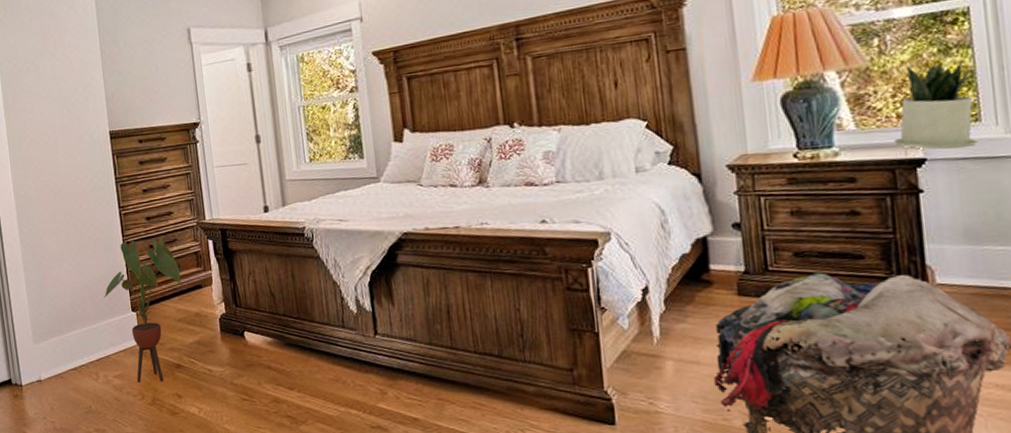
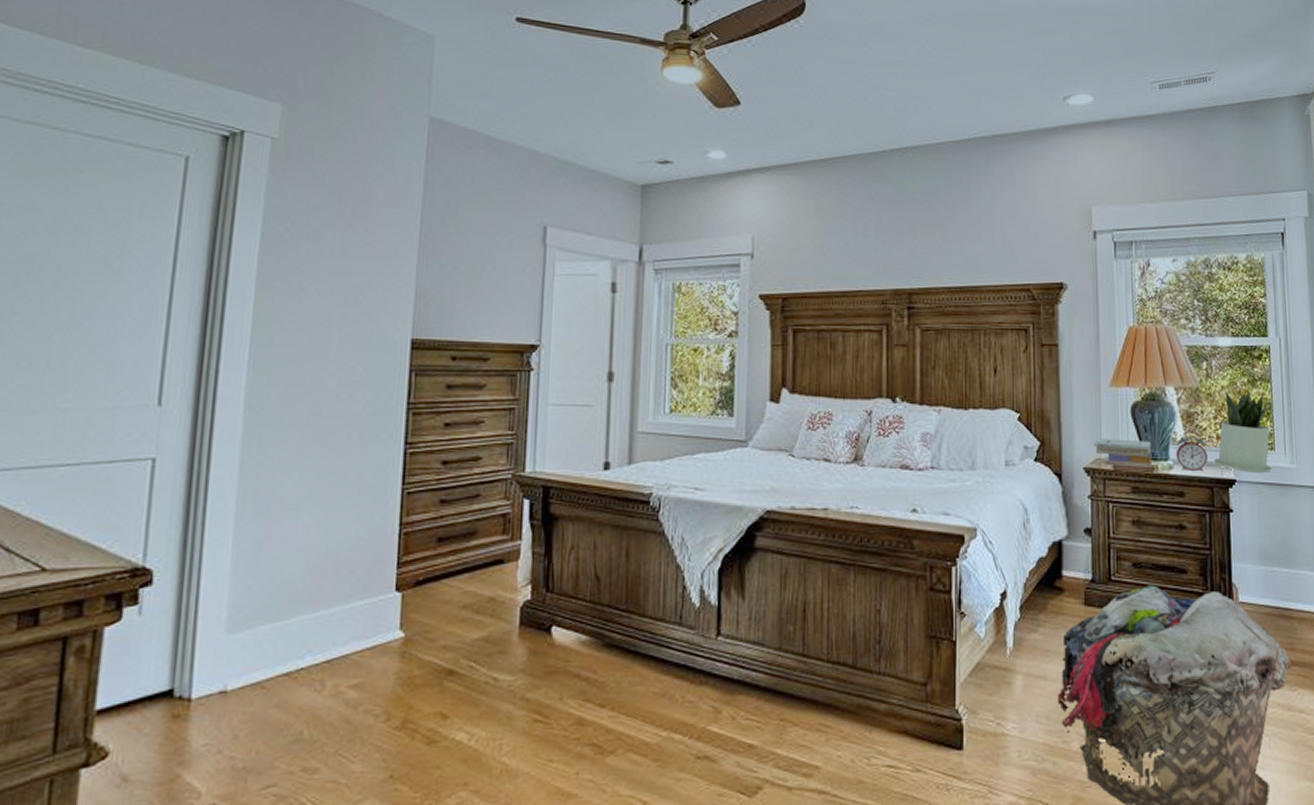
house plant: present [103,237,184,382] -> none [356,490,479,696]
books: none [736,130,815,166] -> present [1093,439,1154,474]
alarm clock: none [842,113,887,156] -> present [1176,430,1209,471]

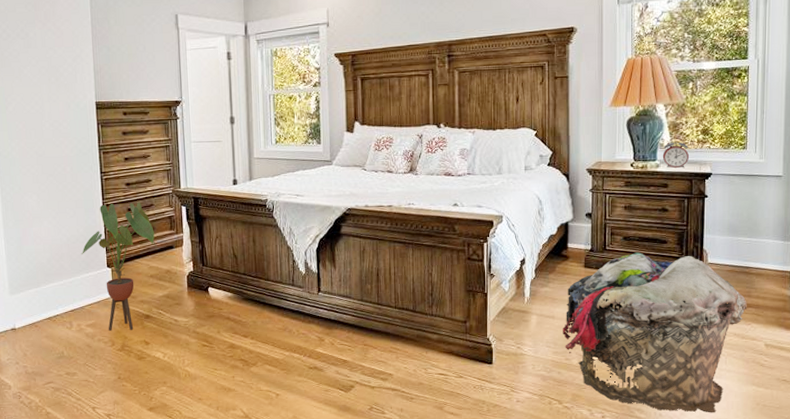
house plant: none [356,490,479,696] -> present [81,202,157,331]
books: present [1093,439,1154,474] -> none [595,146,644,172]
planter: present [1213,391,1272,474] -> none [693,104,746,168]

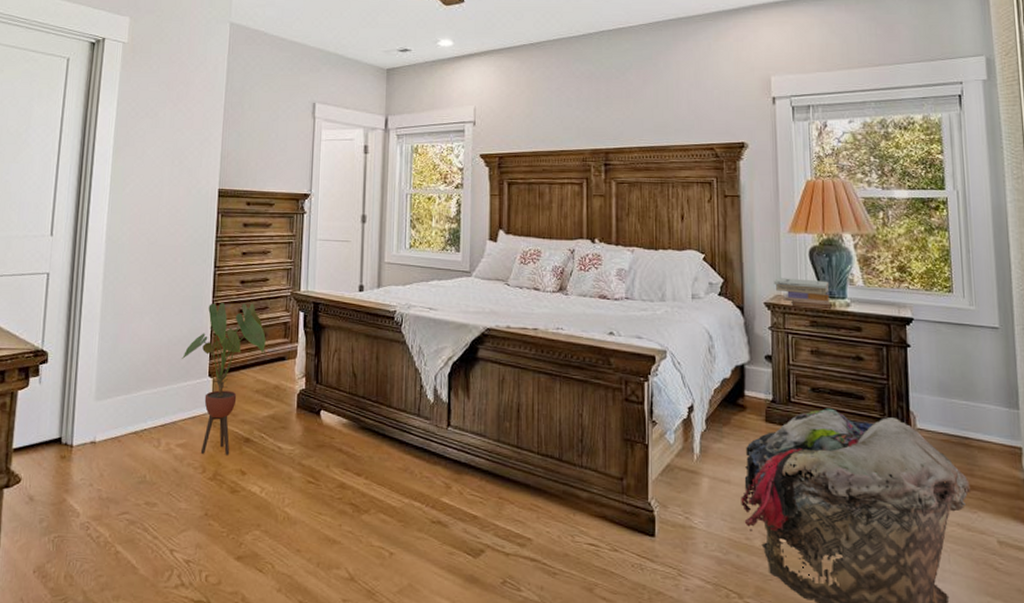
books: none [595,146,644,172] -> present [773,278,832,310]
alarm clock: present [662,137,690,168] -> none [853,273,885,309]

